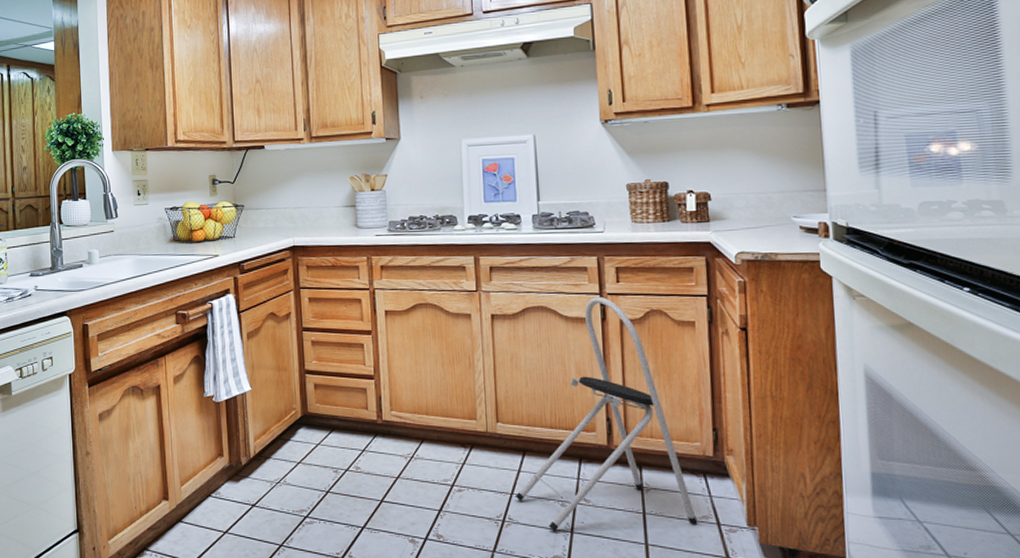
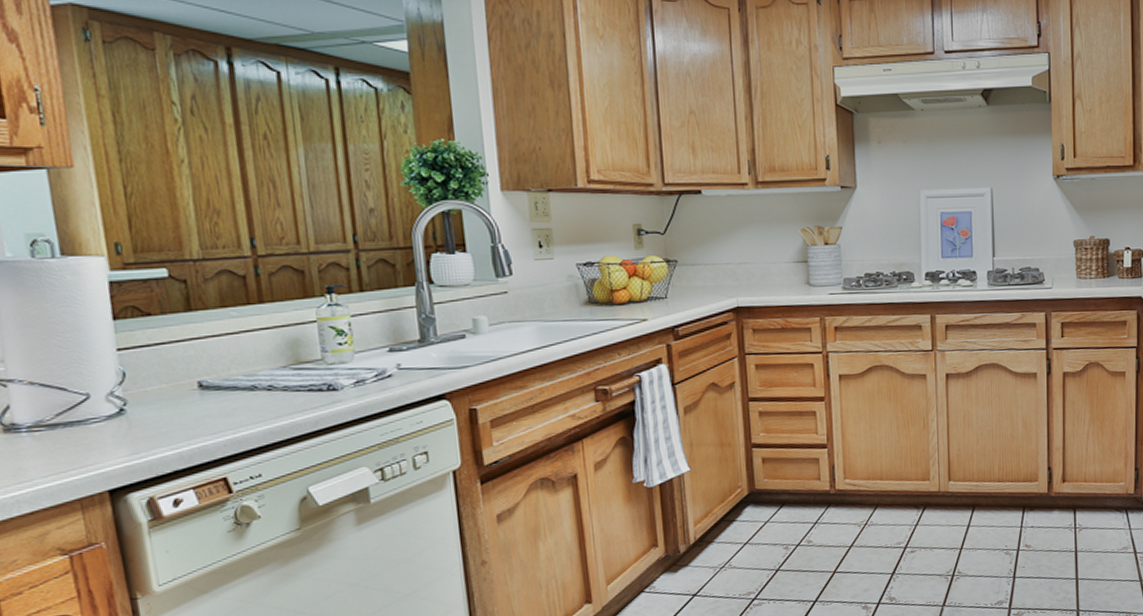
step stool: present [516,296,698,532] -> none [965,351,1119,580]

